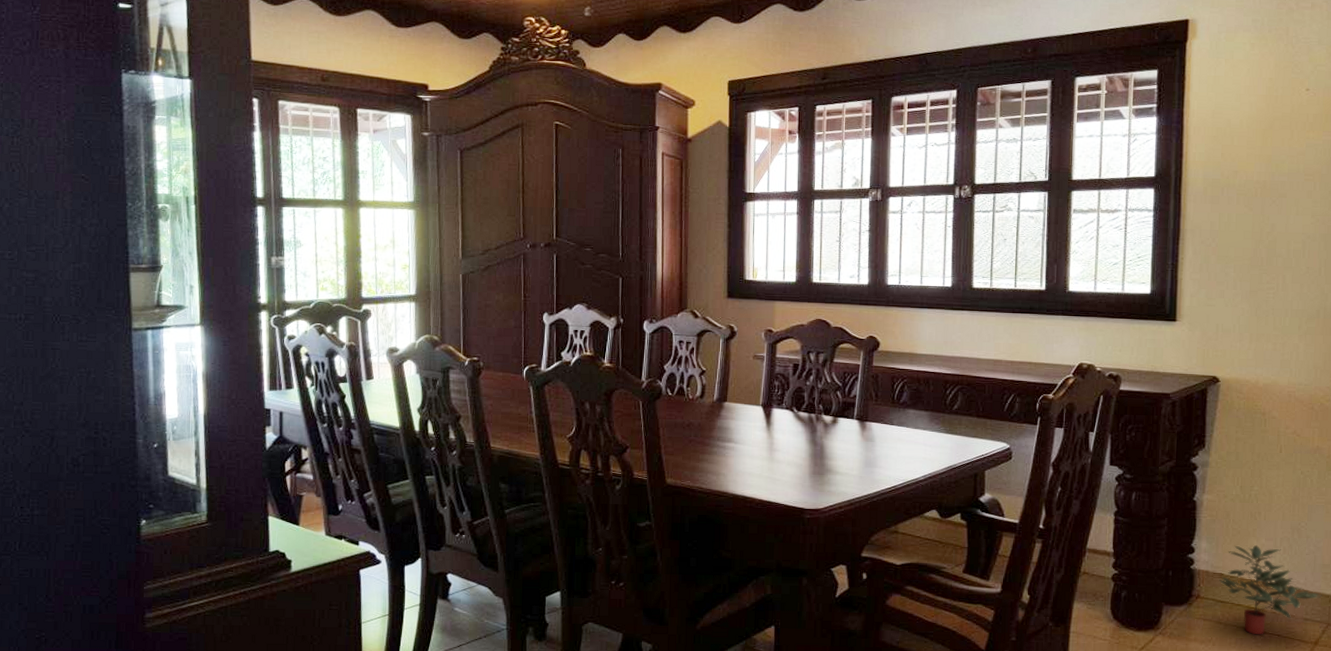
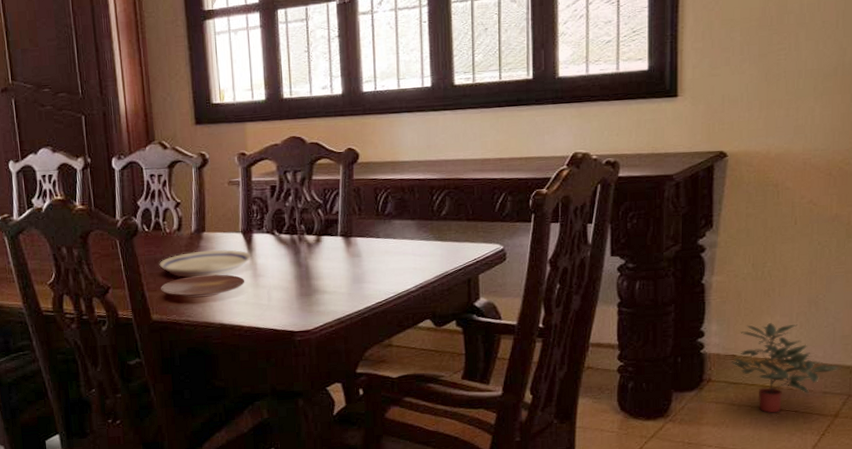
plate: none [677,444,761,466] -> present [160,274,245,298]
plate: none [679,419,768,446] -> present [159,249,251,277]

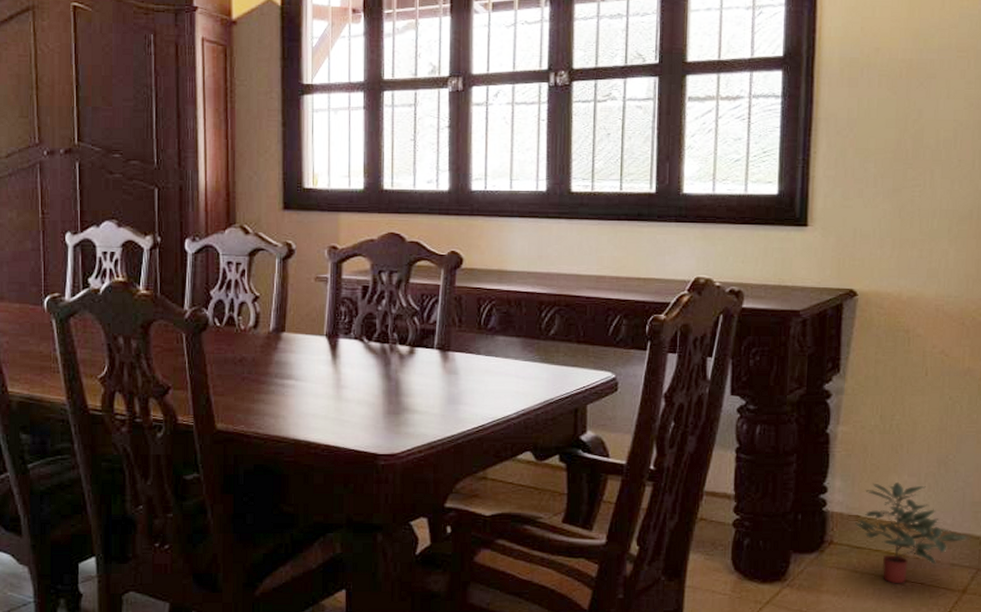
plate: present [159,249,251,277] -> none [229,353,334,383]
plate: present [160,274,245,298] -> none [228,382,326,407]

